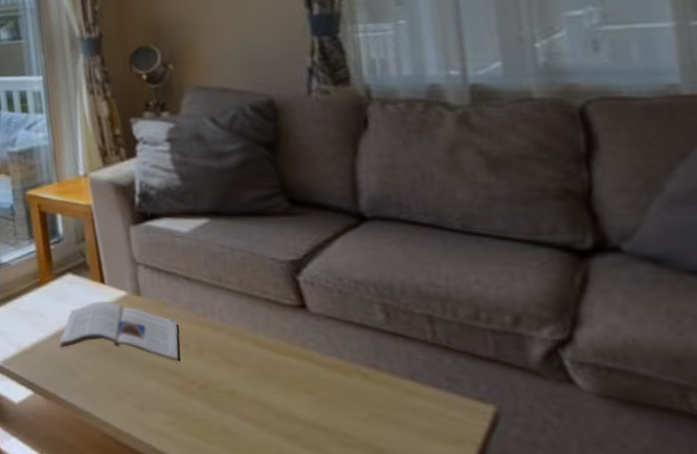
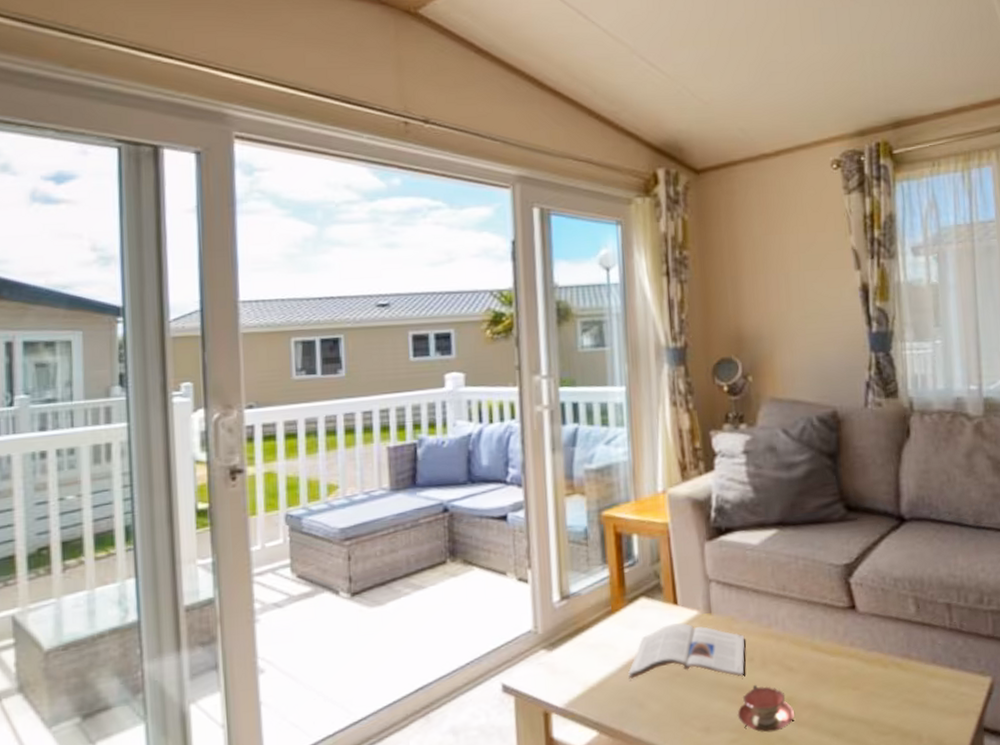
teacup: none [173,371,239,422] -> present [737,684,795,733]

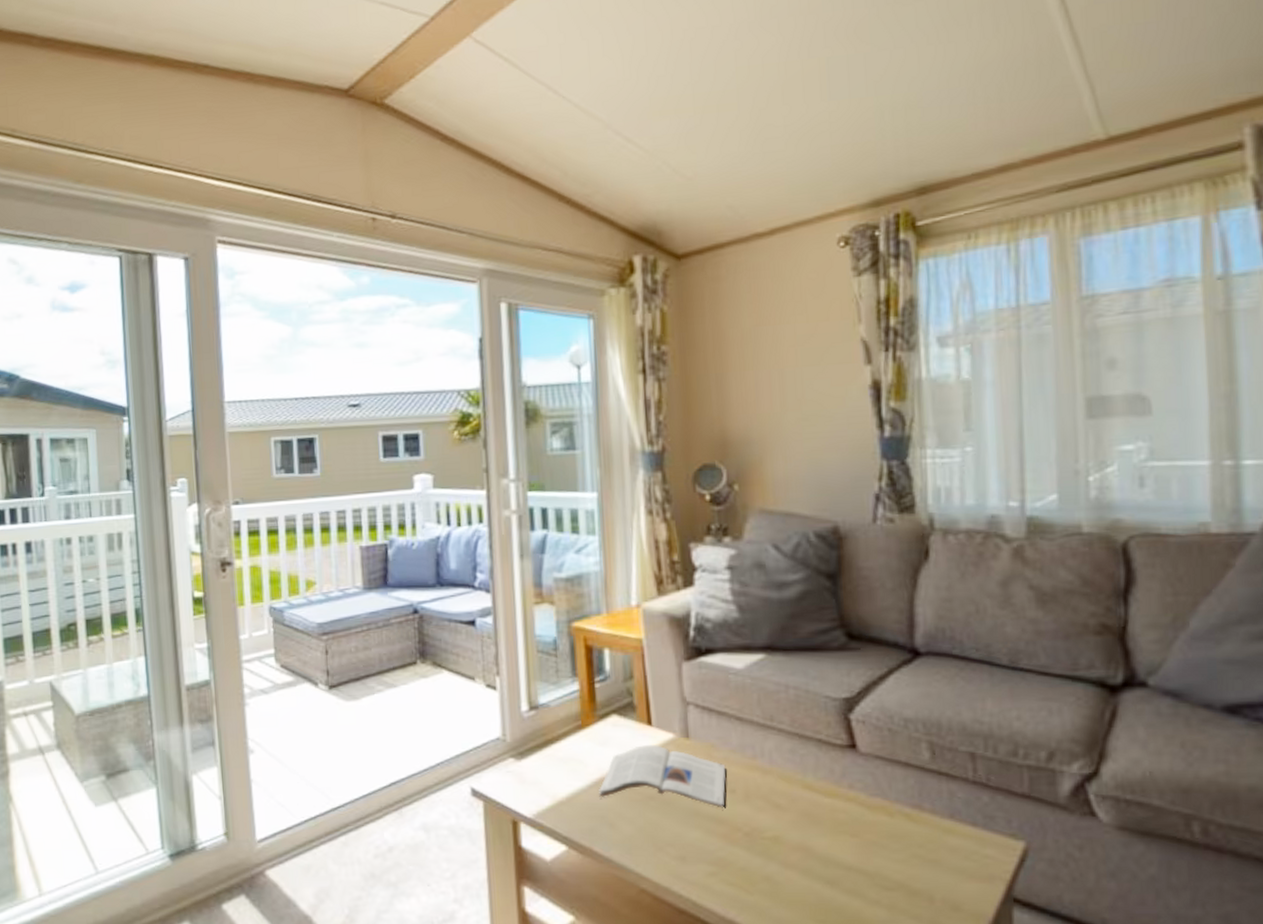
teacup: present [737,684,795,733] -> none [716,817,782,870]

